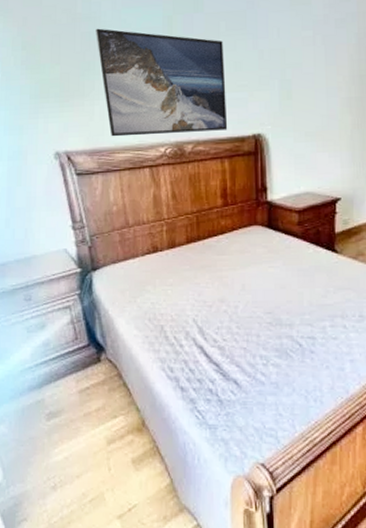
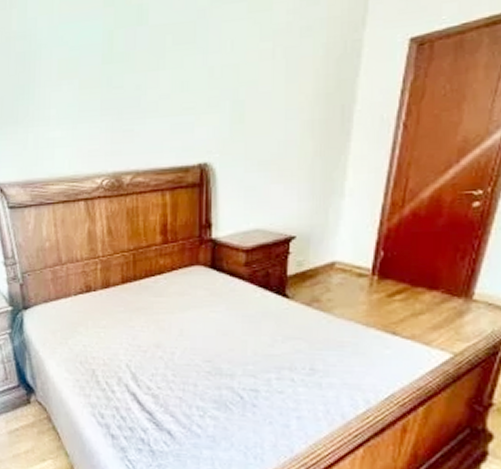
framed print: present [96,28,228,137] -> none [31,47,171,167]

